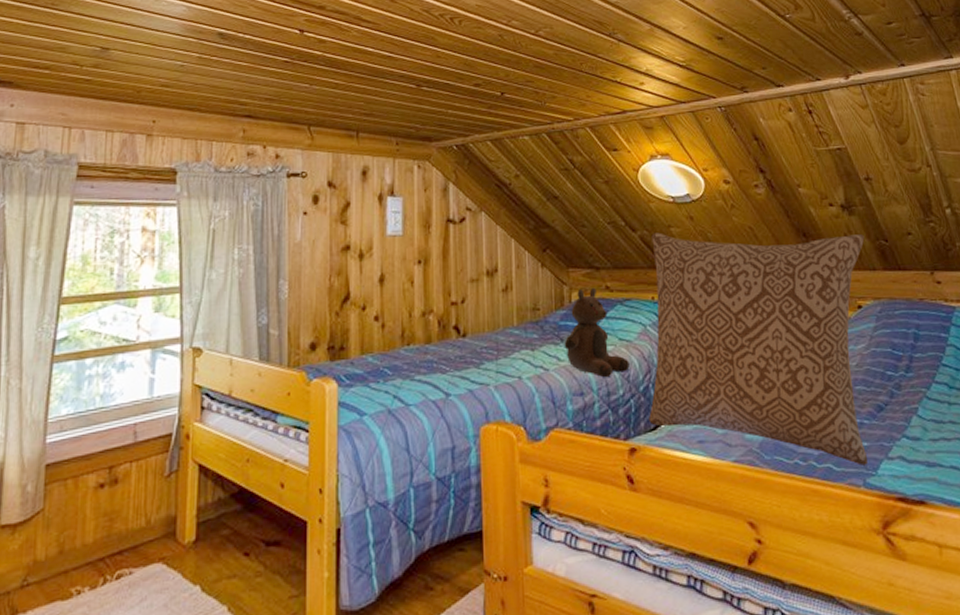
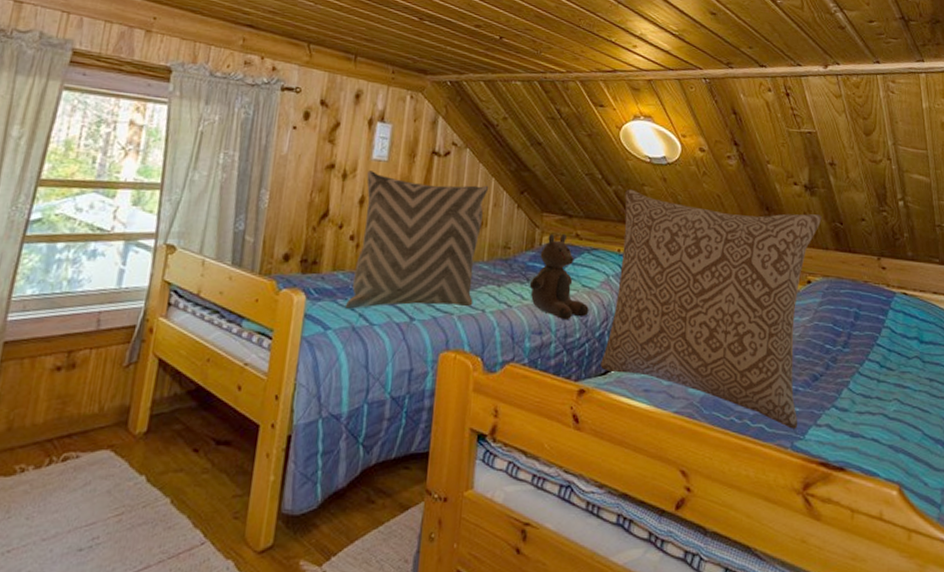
pillow: none [378,247,510,392] -> present [344,171,489,309]

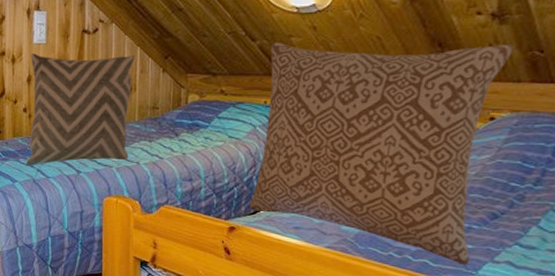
teddy bear: present [529,233,589,321] -> none [178,91,236,168]

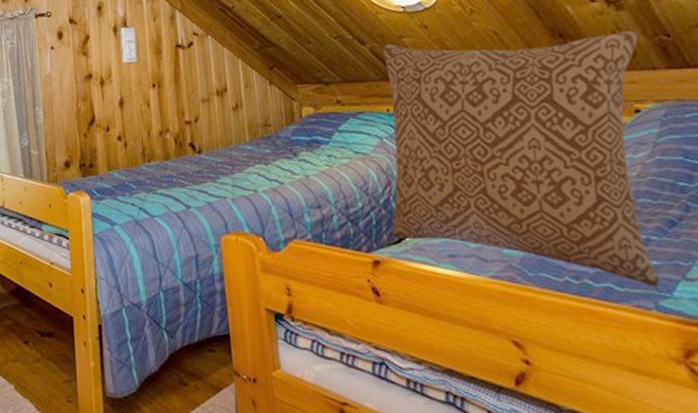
pillow: present [25,53,135,166] -> none [121,67,244,204]

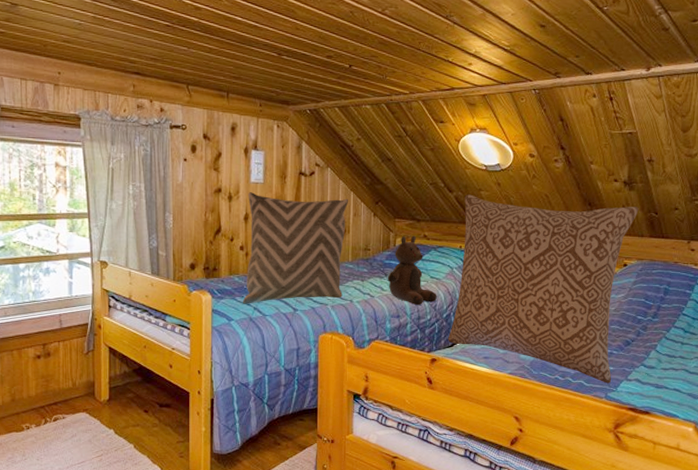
pillow: none [121,67,244,204] -> present [242,192,349,304]
teddy bear: none [297,102,368,191] -> present [387,235,437,306]

